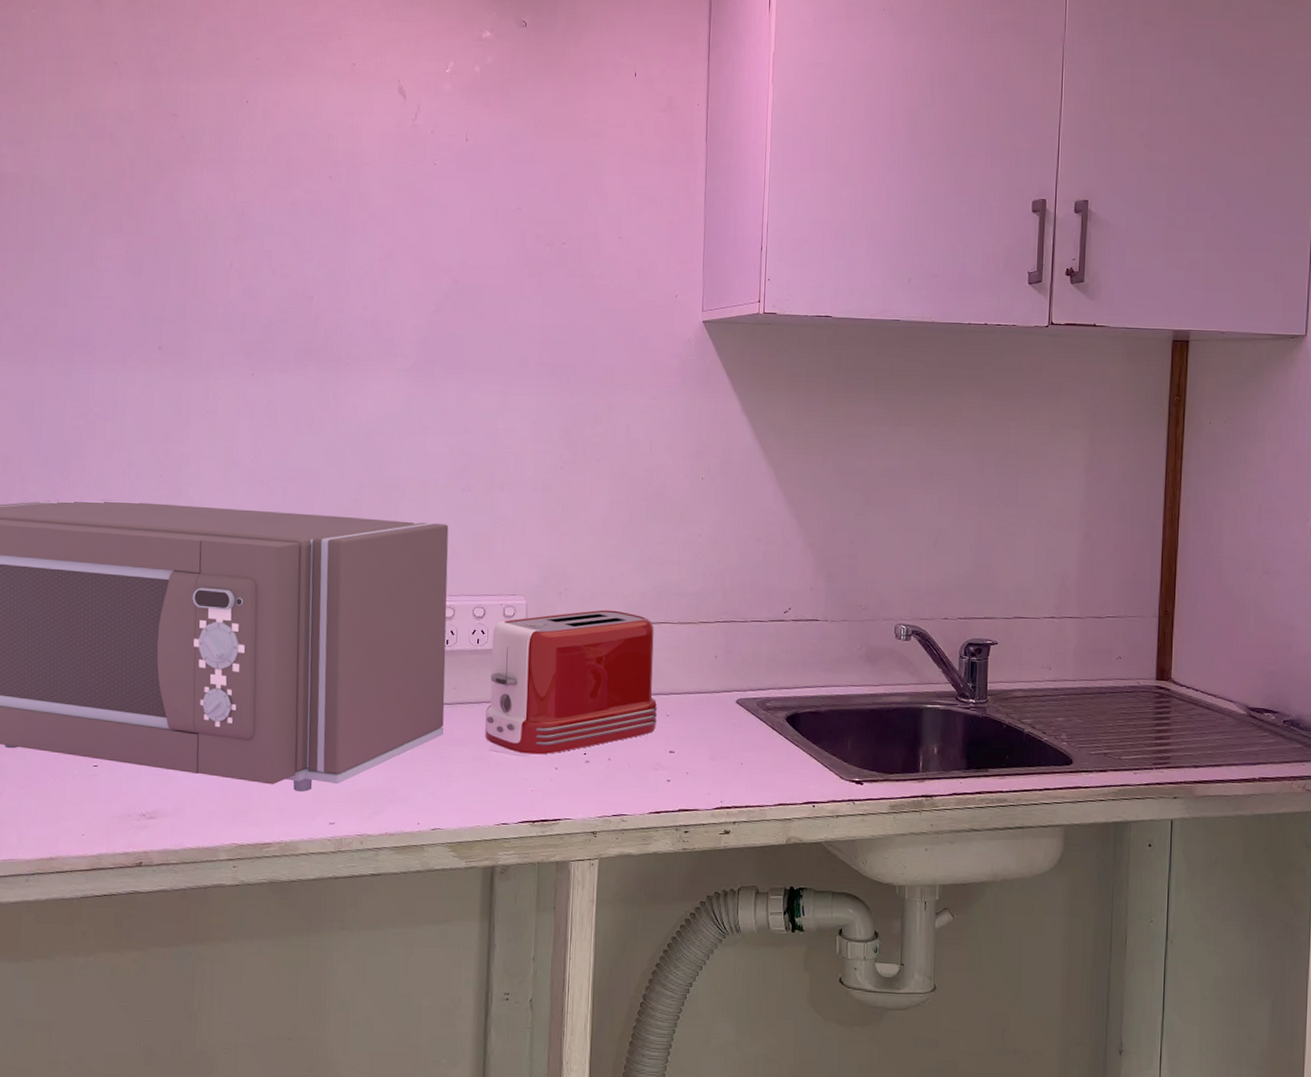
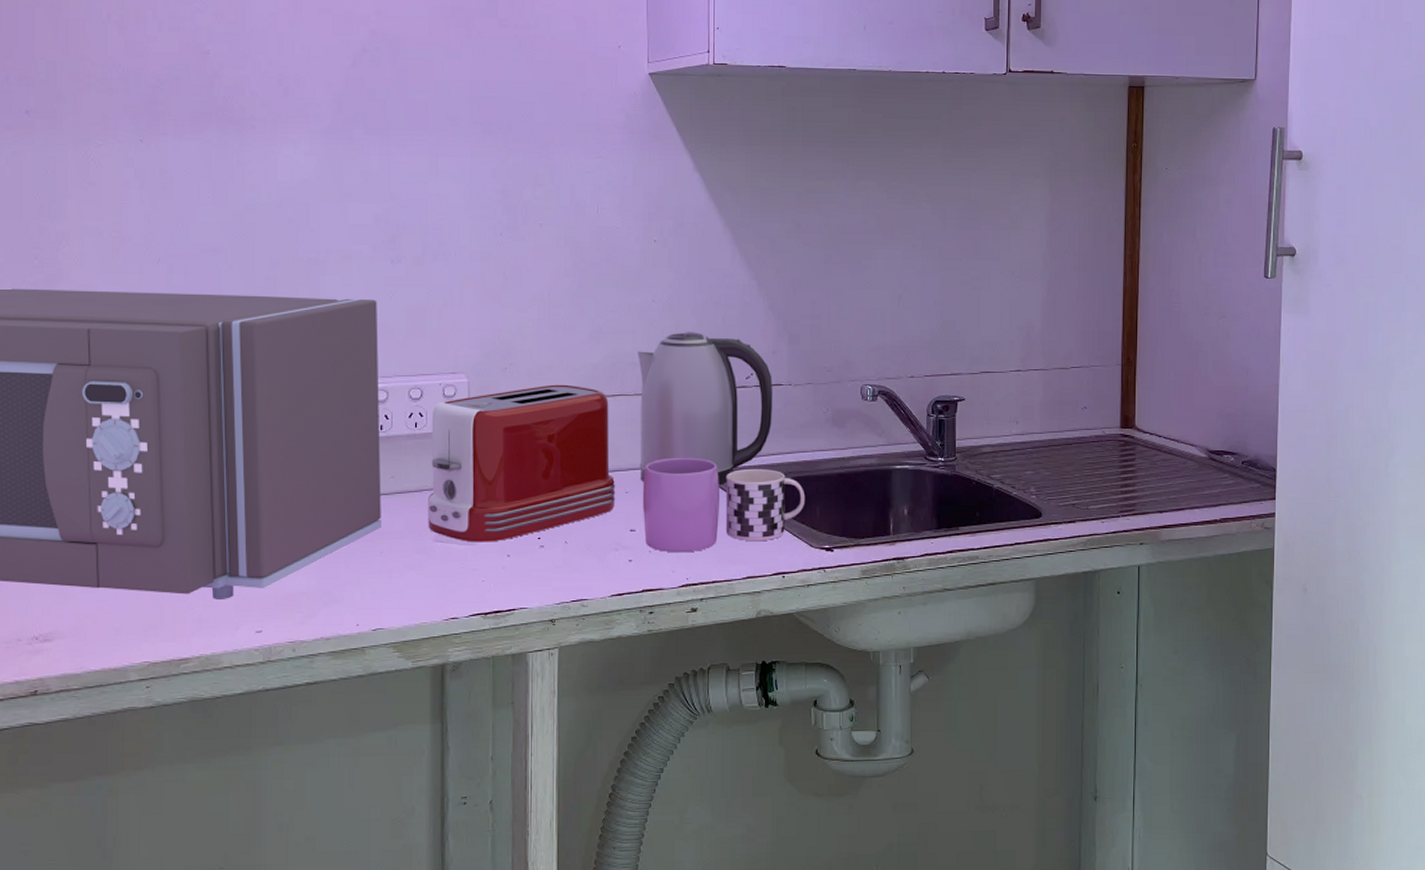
kettle: none [680,566,810,713] -> present [638,332,773,485]
mug: none [681,684,756,777] -> present [642,457,720,553]
cup: none [759,699,838,771] -> present [725,468,806,542]

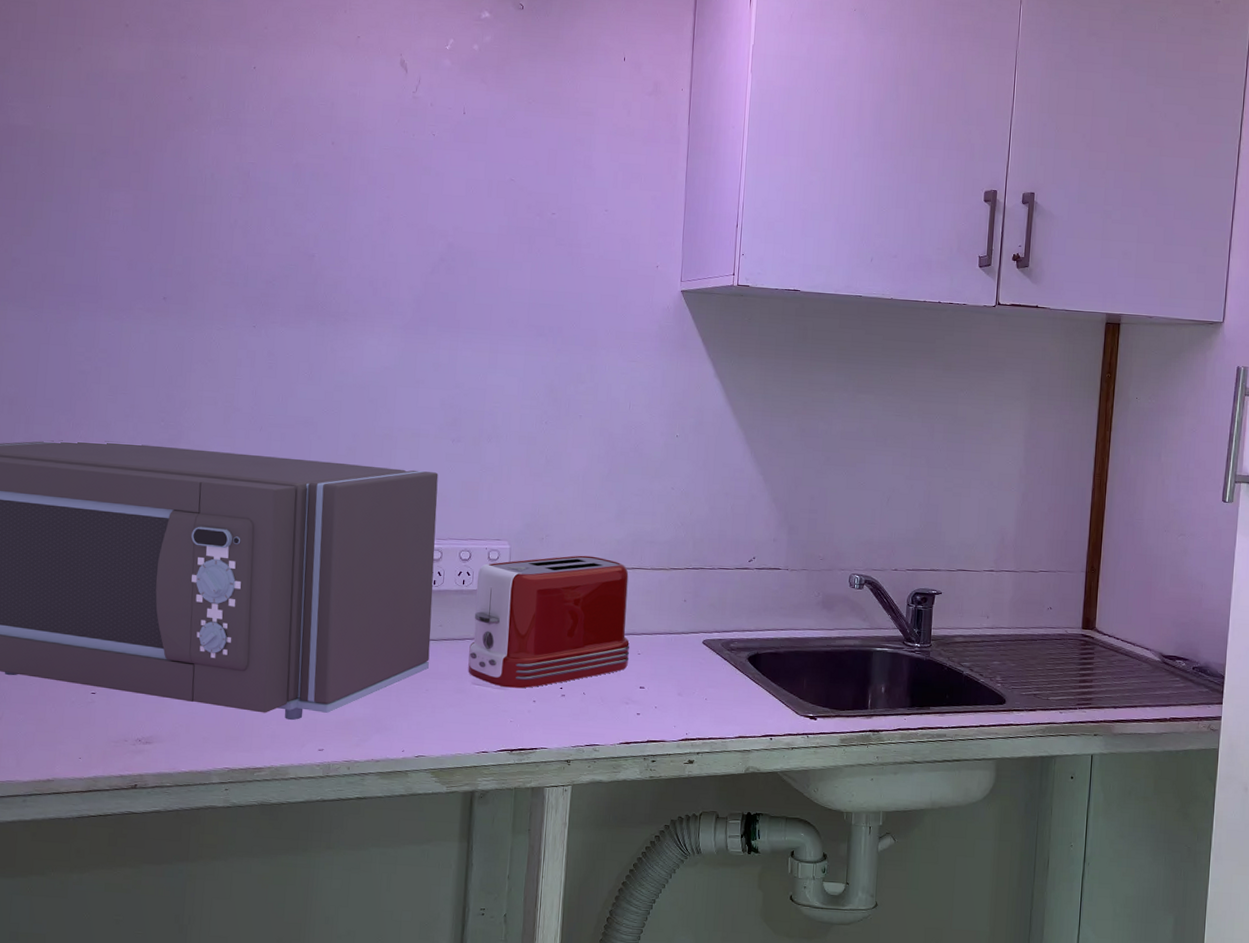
kettle: present [638,332,773,485] -> none [651,517,772,653]
mug: present [642,457,720,553] -> none [651,626,720,711]
cup: present [725,468,806,542] -> none [722,640,795,706]

